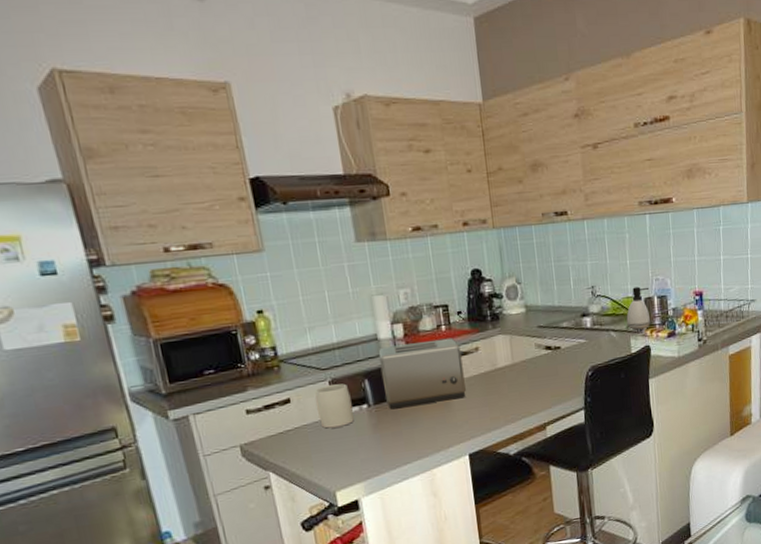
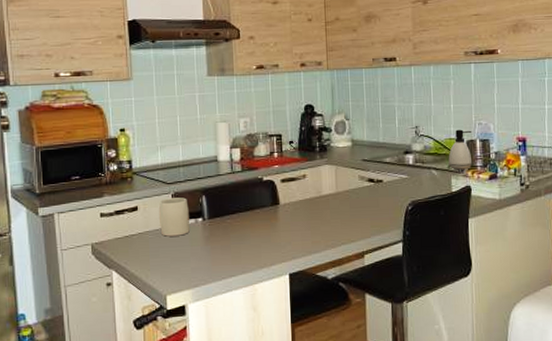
toaster: present [378,338,466,410] -> none [217,164,292,225]

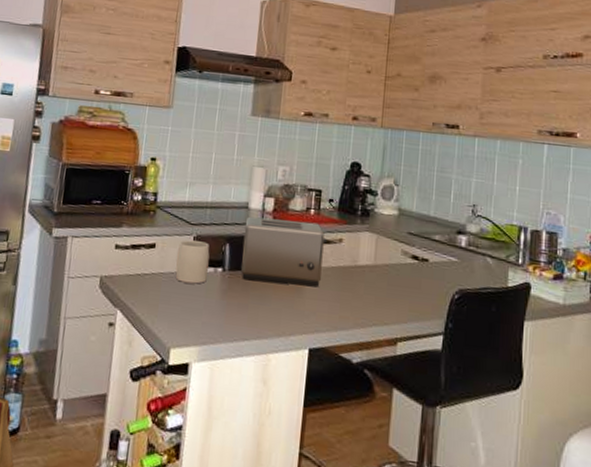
toaster: none [217,164,292,225] -> present [240,216,327,287]
soap dispenser: present [448,129,472,170] -> none [507,215,538,264]

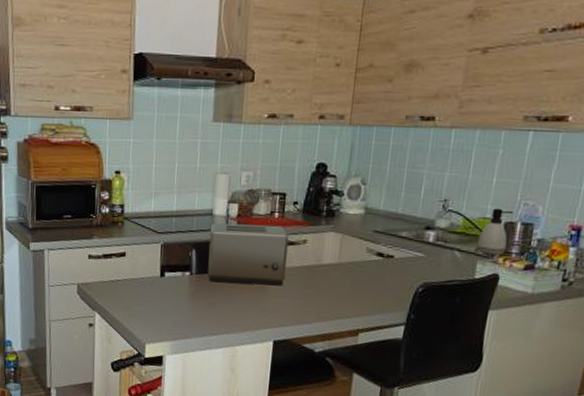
mug: present [175,240,210,284] -> none [145,247,177,288]
soap dispenser: none [507,215,538,264] -> present [476,208,514,256]

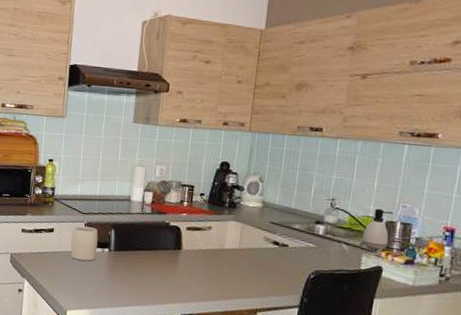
mug: none [145,247,177,288] -> present [70,226,98,261]
toaster: present [207,223,291,286] -> none [123,207,198,266]

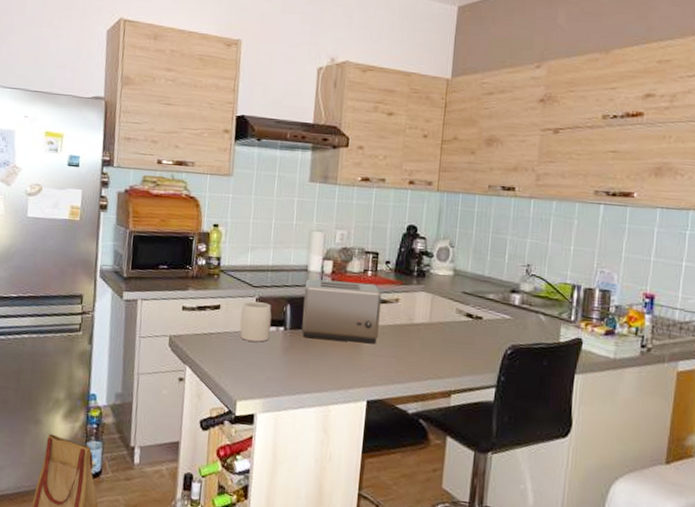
toaster: none [123,207,198,266] -> present [301,278,384,344]
soap dispenser: present [361,208,394,250] -> none [559,274,592,320]

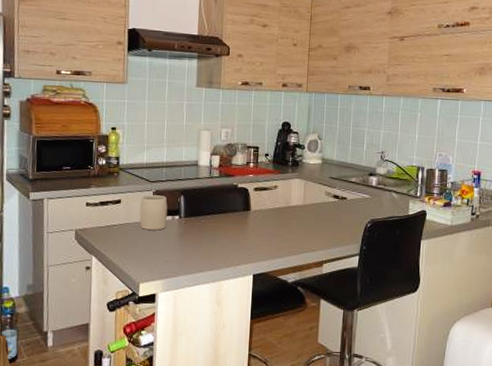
toaster: present [301,278,384,344] -> none [194,172,265,226]

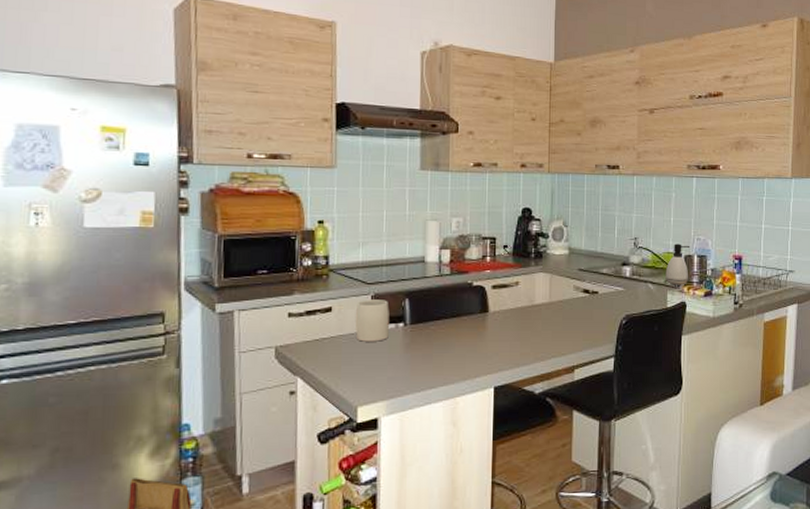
soap dispenser: none [408,158,433,196] -> present [665,243,691,285]

